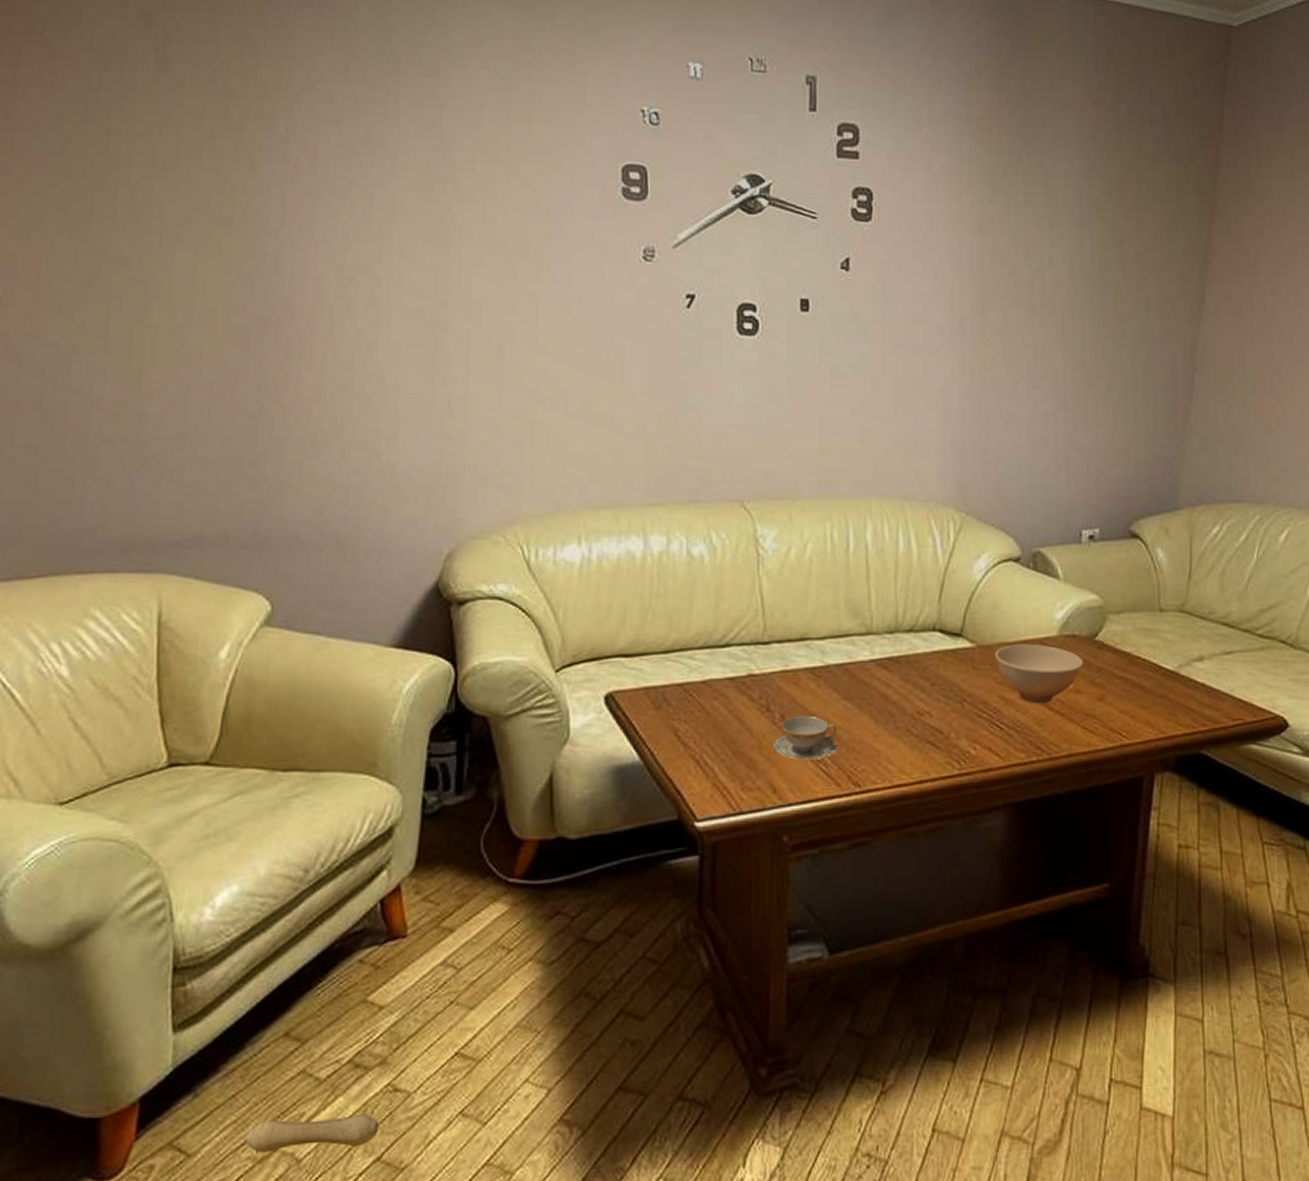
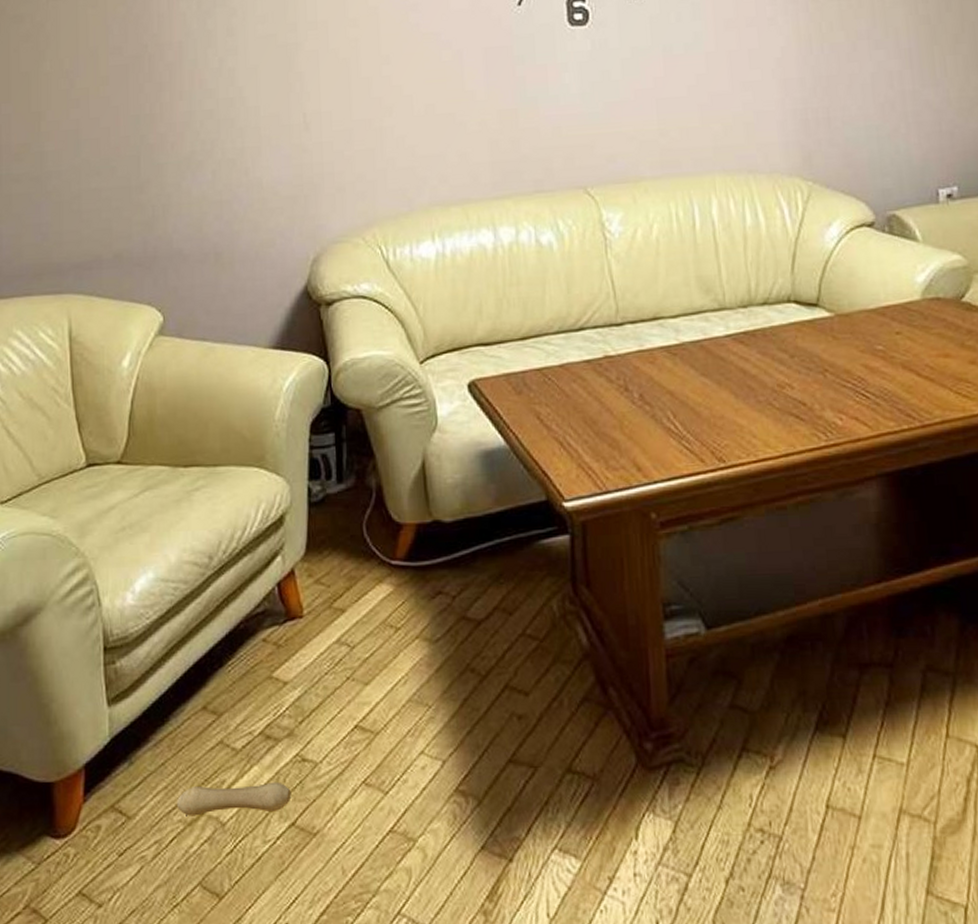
teacup: present [773,715,837,760] -> none [633,393,699,438]
bowl: present [994,645,1084,704] -> none [854,309,951,371]

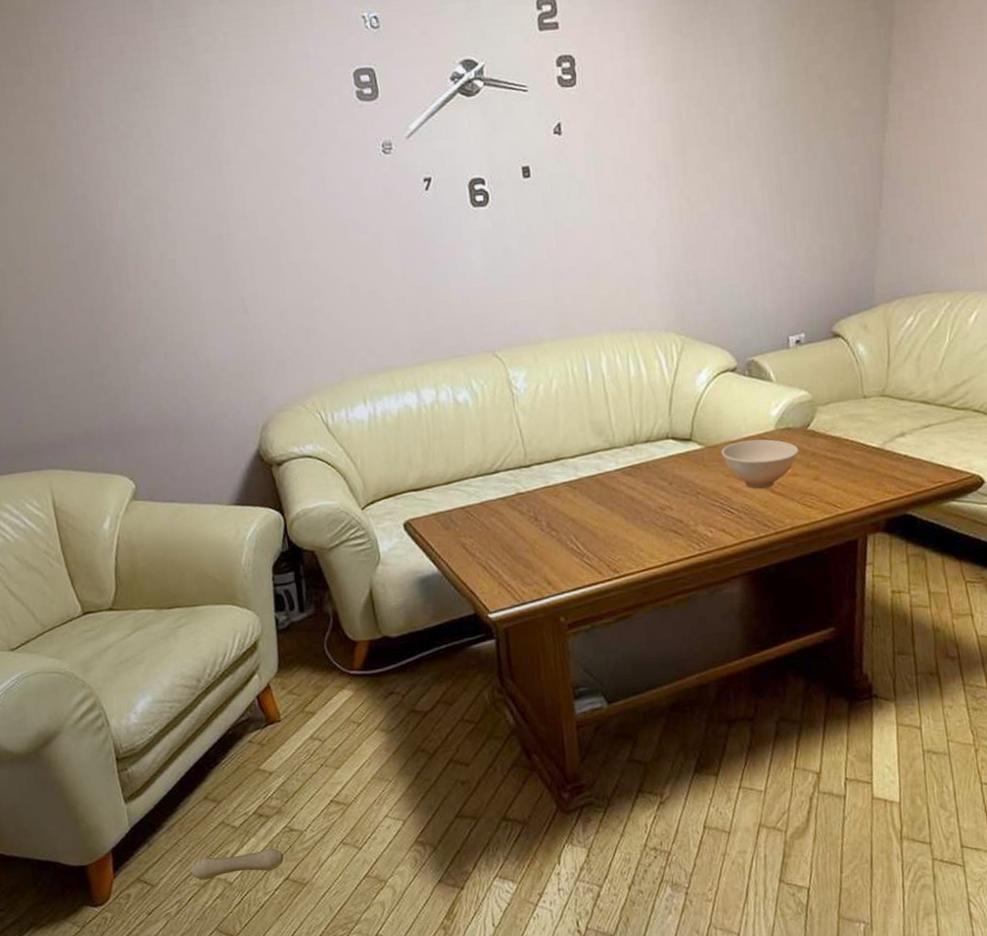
bowl: none [854,309,951,371] -> present [721,439,799,489]

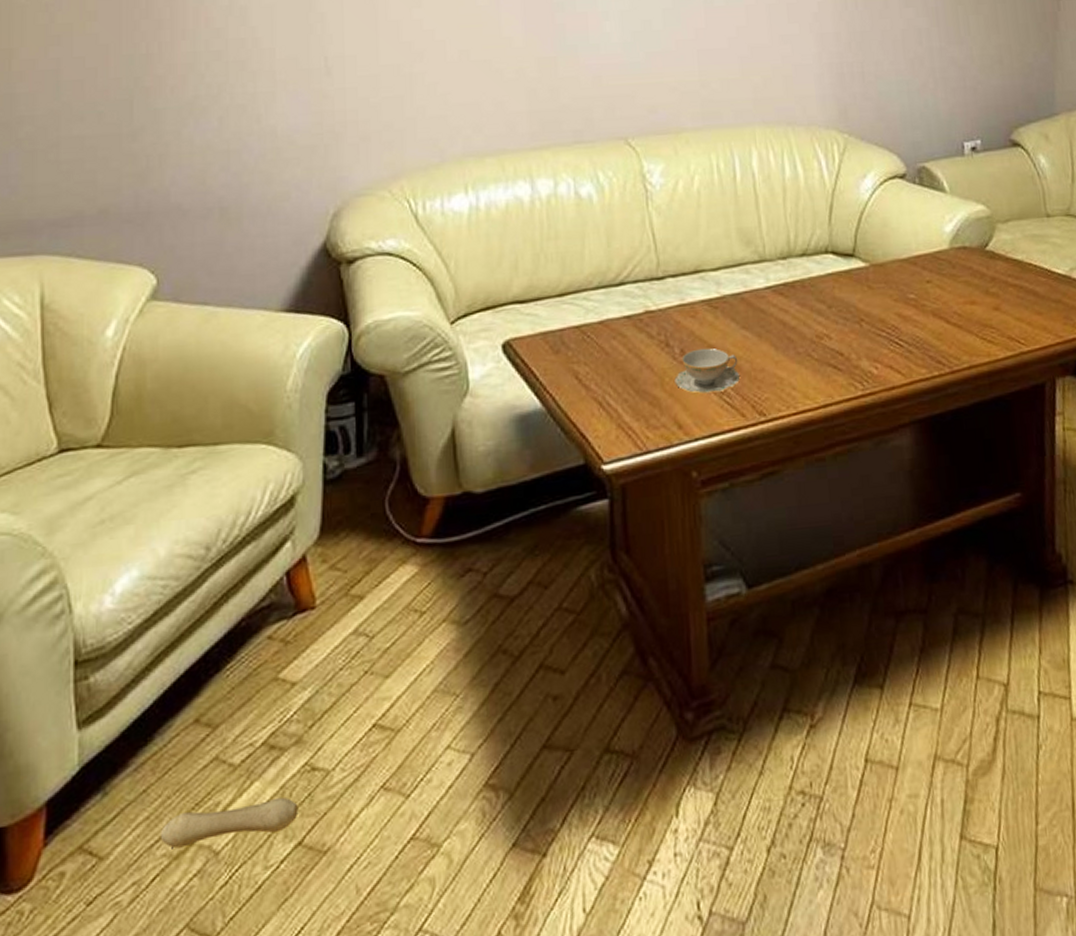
teacup: none [543,520,597,557] -> present [674,348,740,394]
bowl: present [721,439,799,489] -> none [888,259,977,319]

